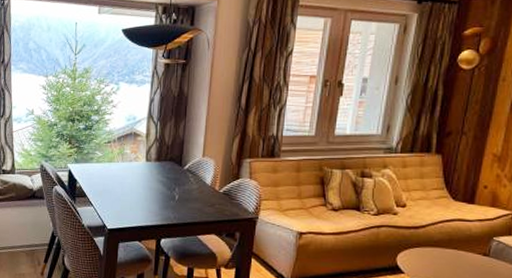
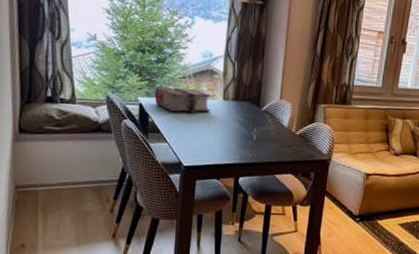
bible: none [82,153,135,176] -> present [154,87,212,113]

